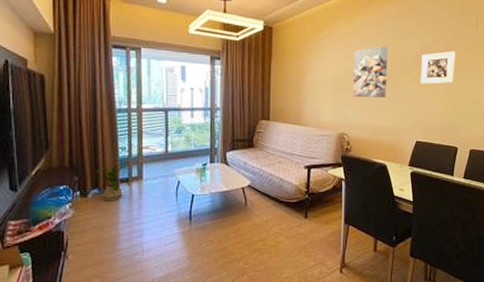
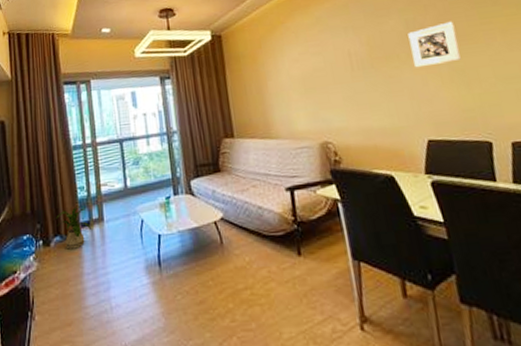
wall art: present [353,45,389,98] -> none [320,30,372,98]

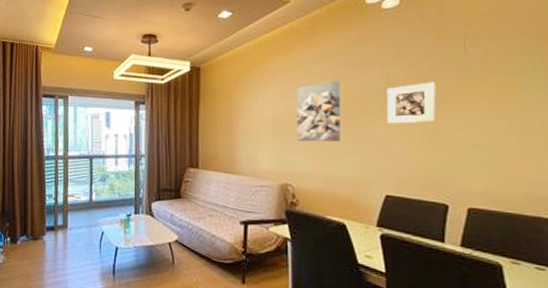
house plant: present [55,206,92,249] -> none [23,212,56,249]
wall art: none [320,30,372,98] -> present [297,79,341,142]

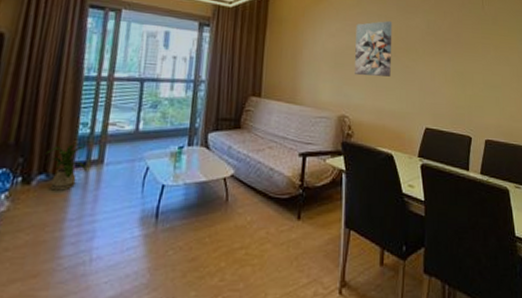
house plant: none [23,212,56,249] -> present [44,144,88,191]
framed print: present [387,81,436,124] -> none [428,30,463,65]

